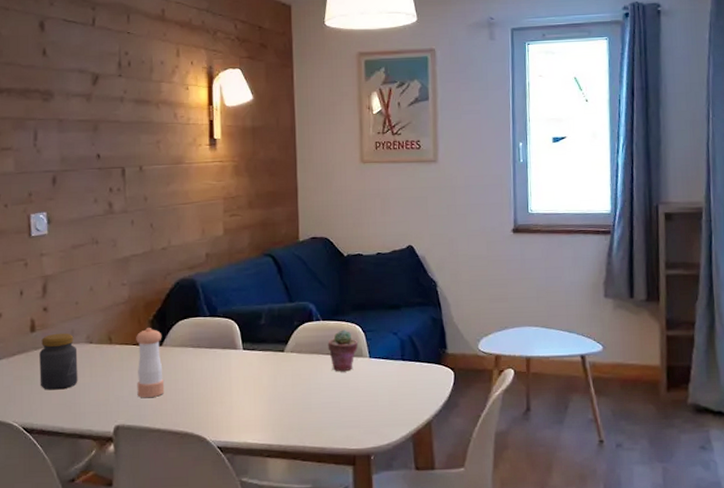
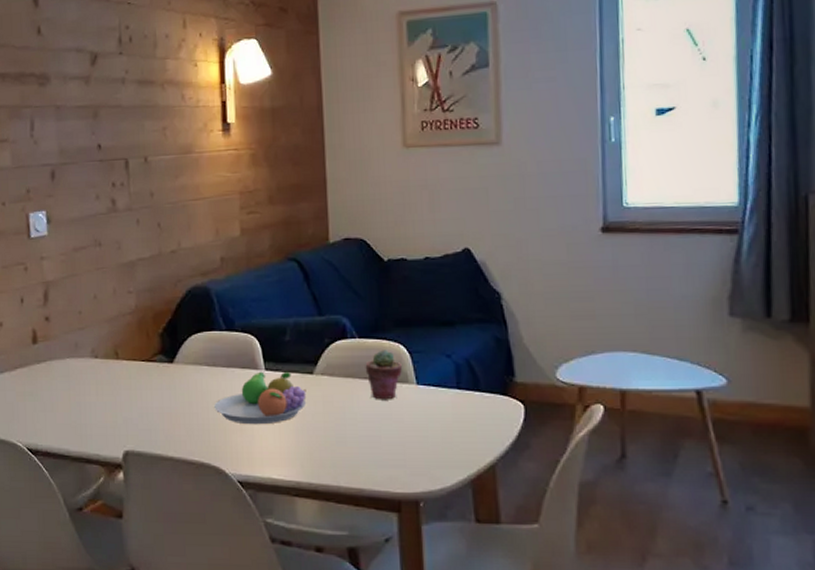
jar: present [39,333,78,390] -> none [42,345,83,408]
pepper shaker: present [136,327,165,398] -> none [144,341,177,422]
fruit bowl: none [198,350,278,398] -> present [214,371,307,425]

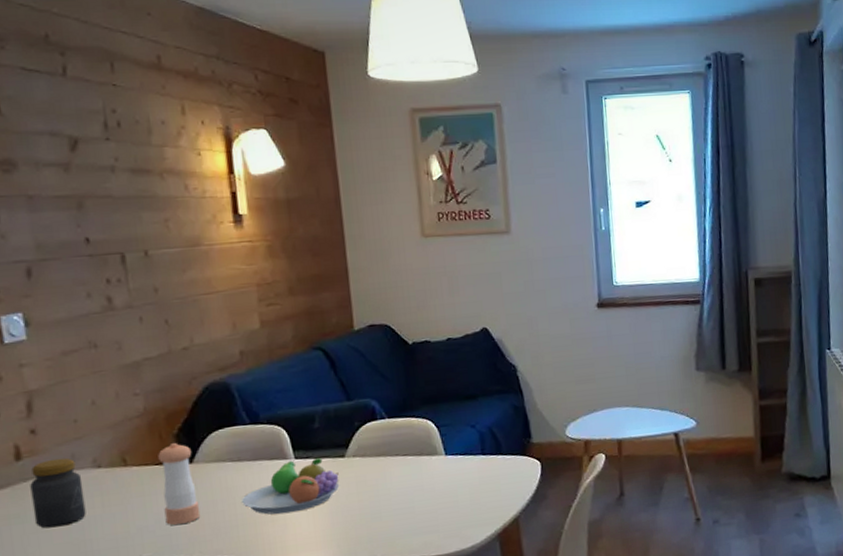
jar: none [42,345,83,408] -> present [30,457,86,528]
pepper shaker: none [144,341,177,422] -> present [158,442,201,525]
potted succulent: present [365,349,402,400] -> none [396,426,431,474]

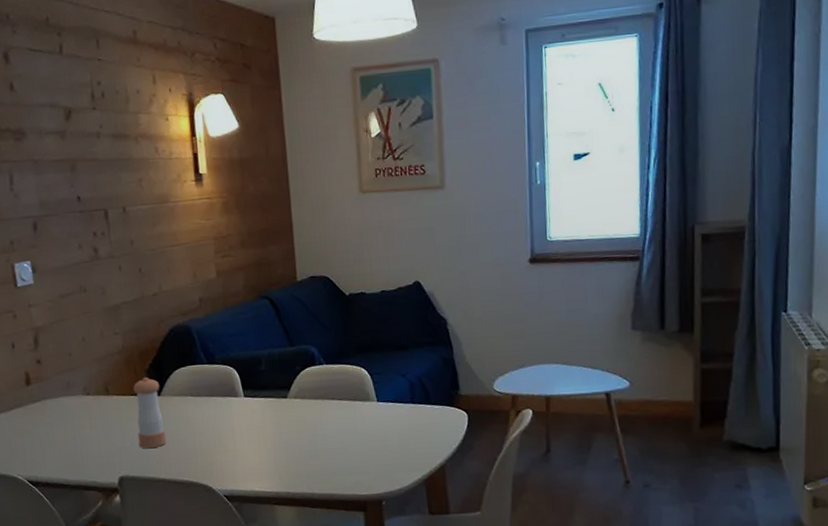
jar: present [30,457,86,528] -> none [37,385,79,443]
fruit bowl: present [242,457,340,515] -> none [200,397,282,446]

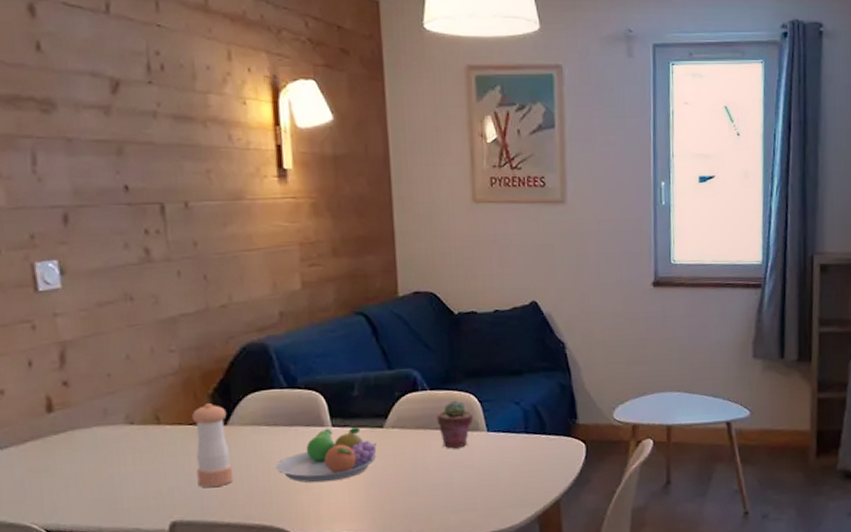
fruit bowl: none [200,397,282,446] -> present [276,426,377,483]
potted succulent: none [332,373,364,417] -> present [436,400,473,449]

